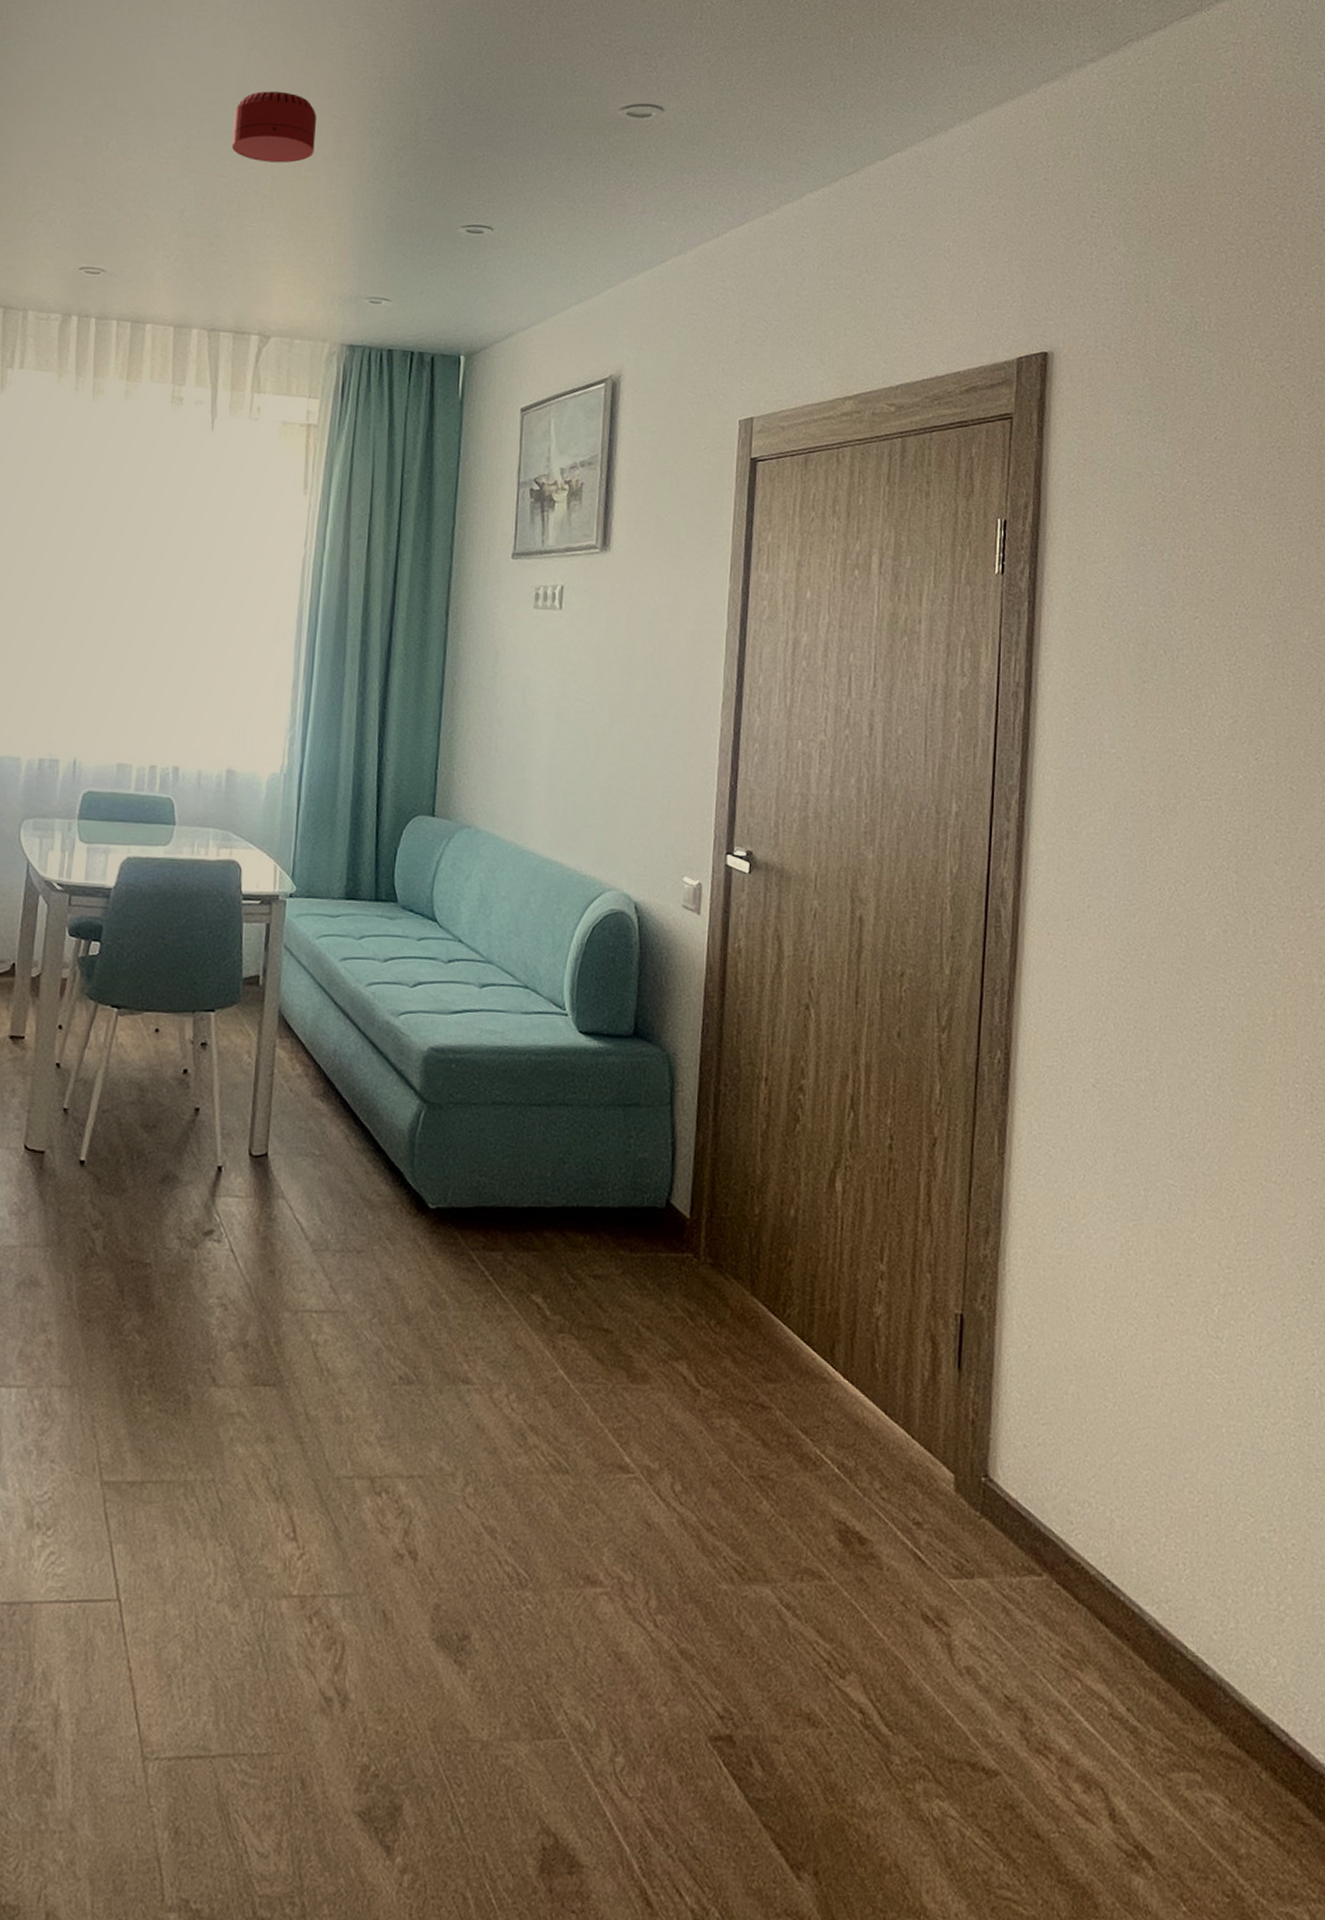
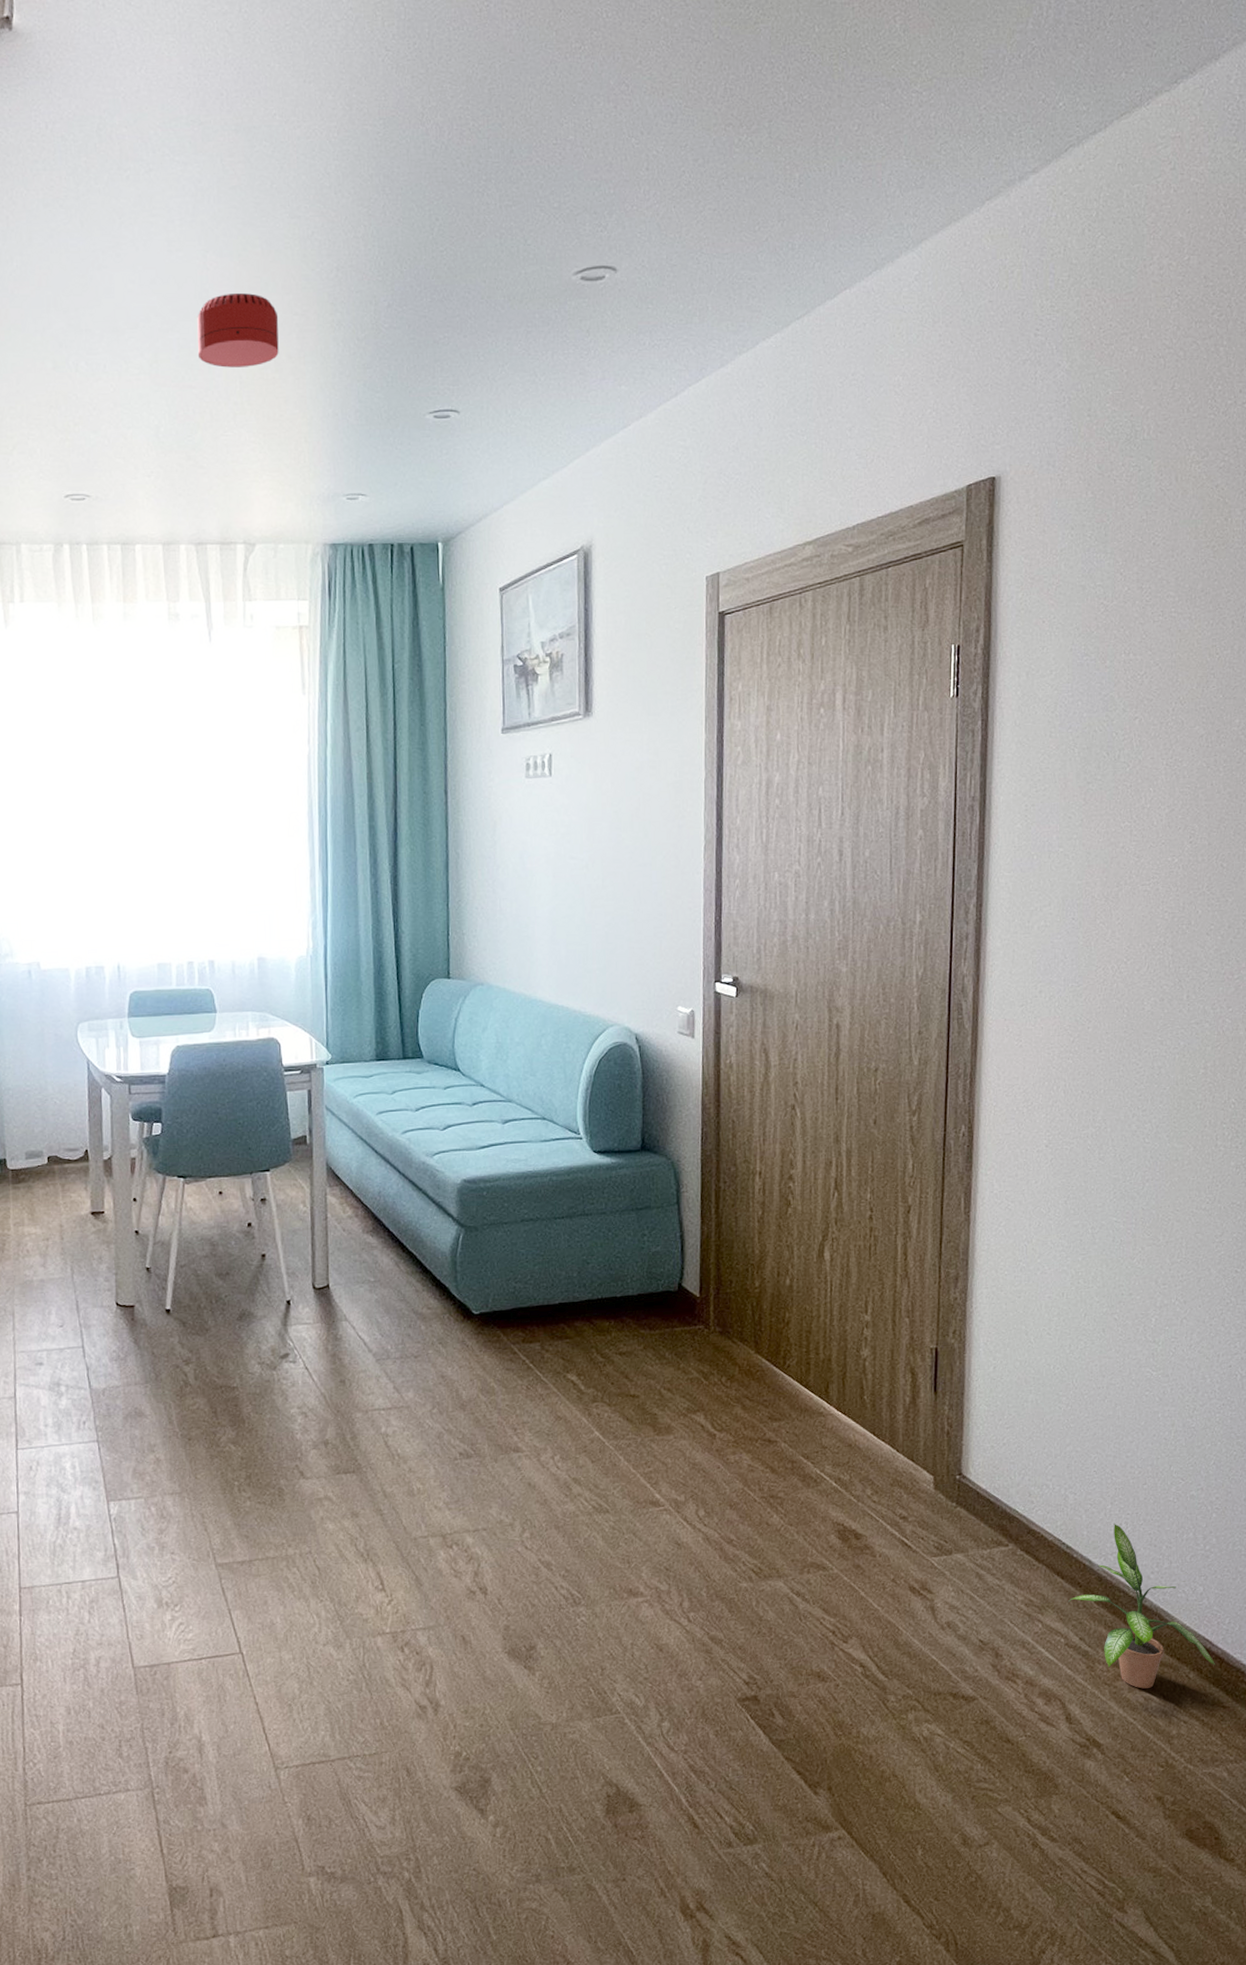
potted plant: none [1113,1561,1294,1787] -> present [1068,1523,1216,1689]

